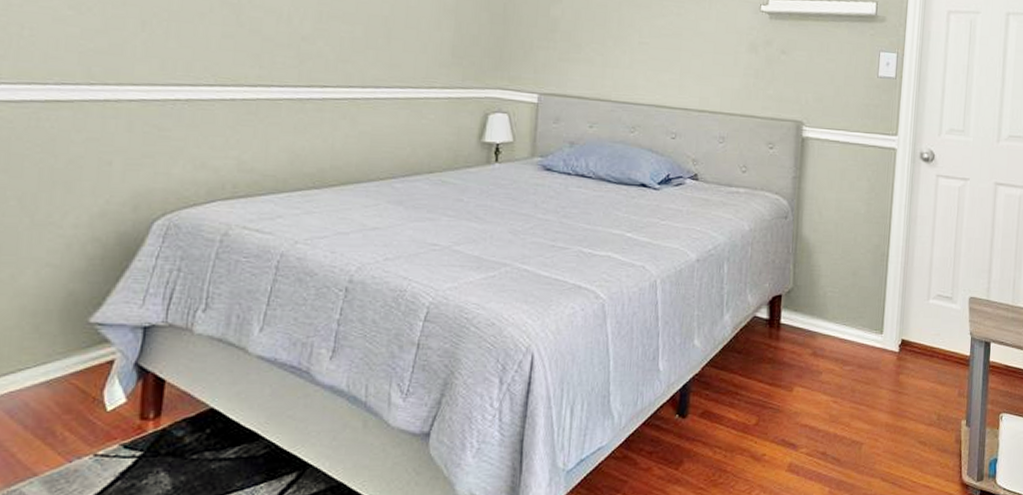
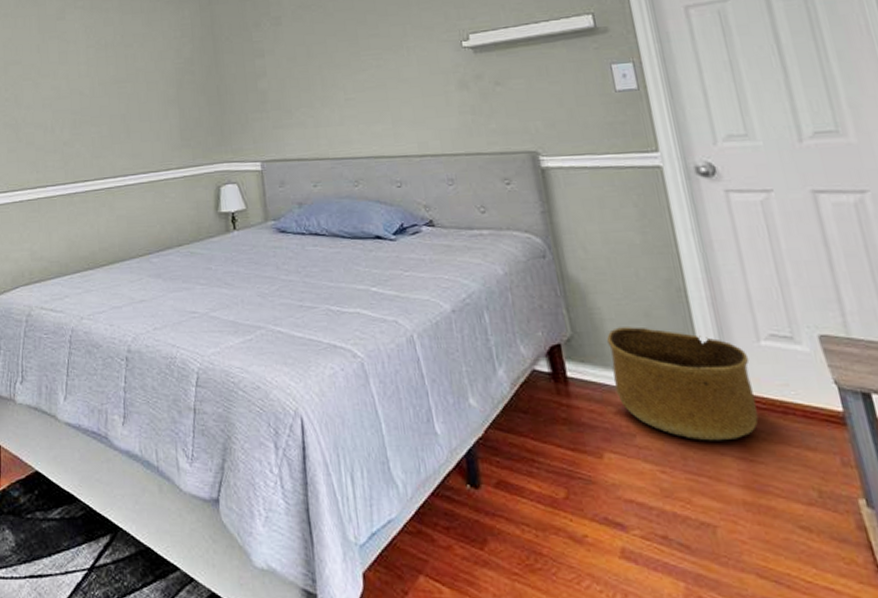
basket: none [815,283,919,378] -> present [606,327,759,441]

